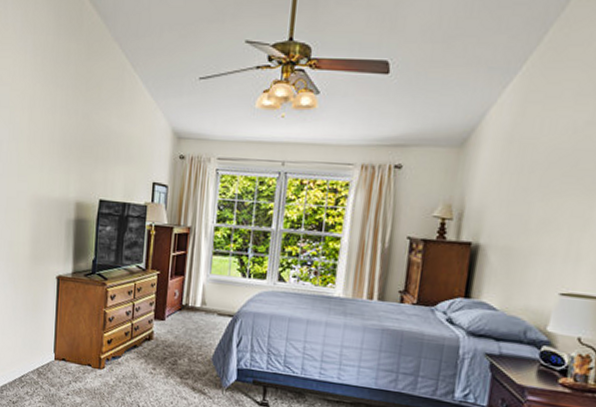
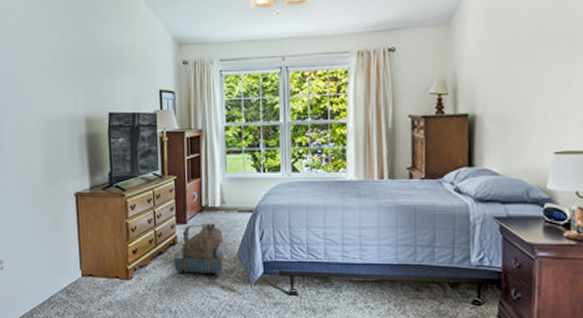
backpack: none [147,321,204,377] -> present [174,223,229,276]

